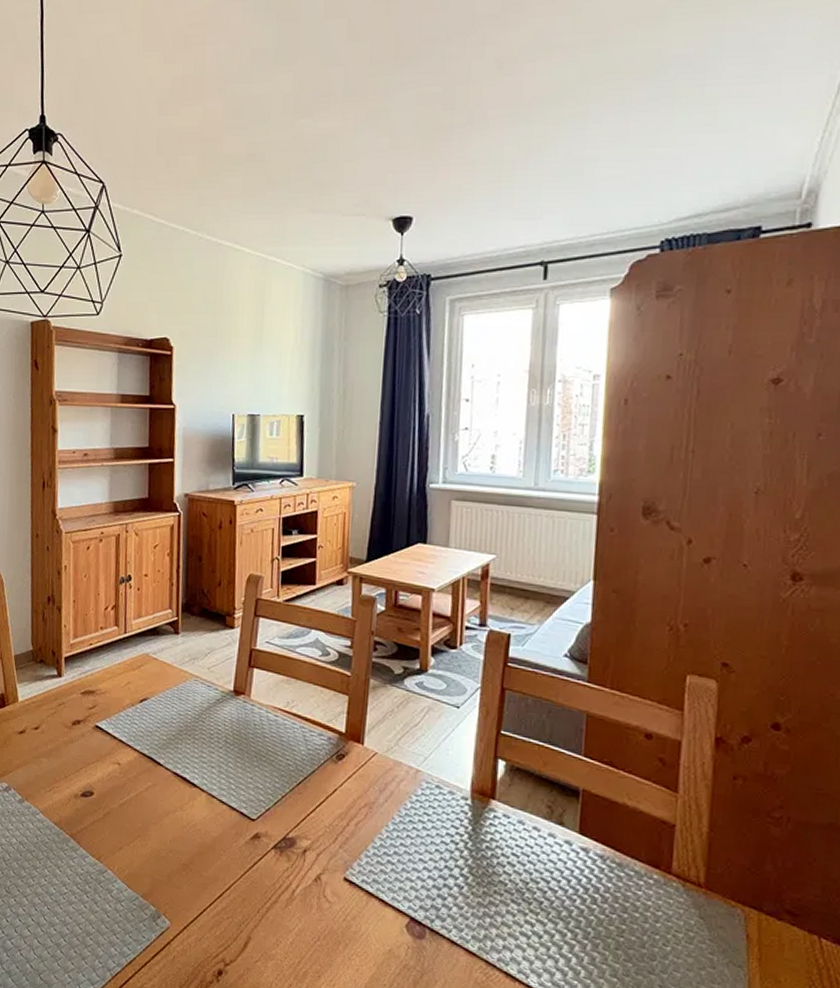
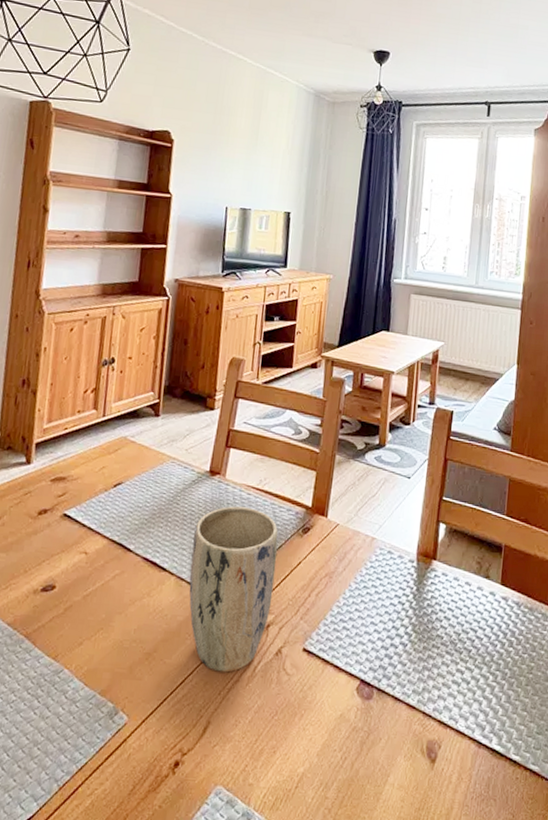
plant pot: none [220,727,311,893] -> present [189,506,279,673]

